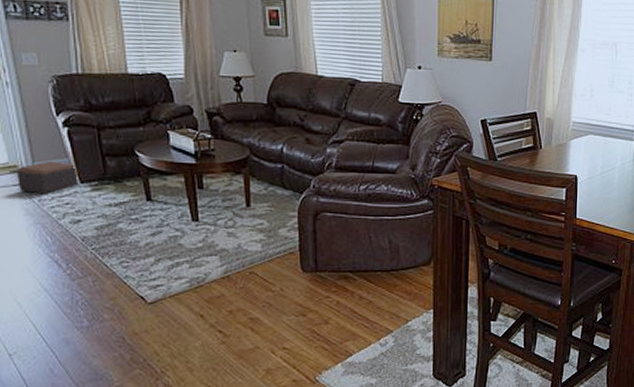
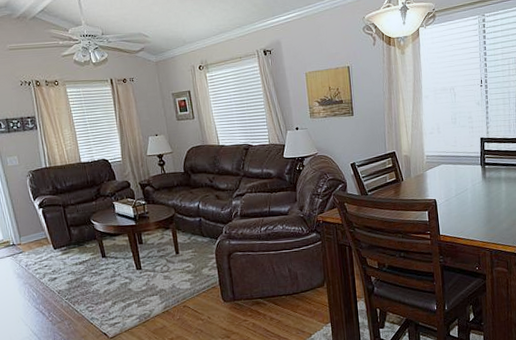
footstool: present [17,160,78,194] -> none [9,235,53,261]

